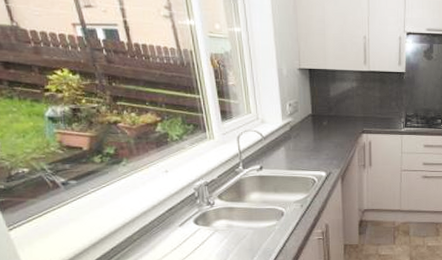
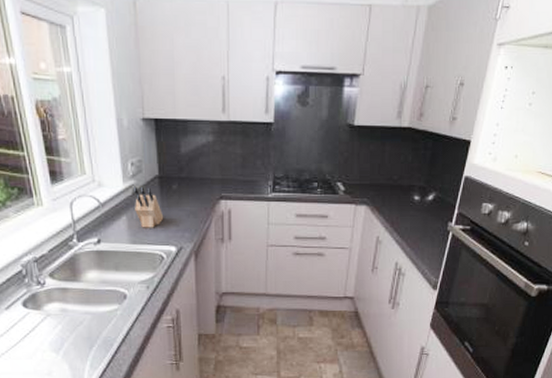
knife block: none [290,123,316,157] -> present [133,186,164,228]

